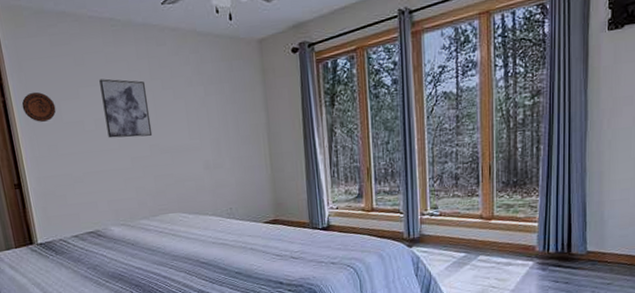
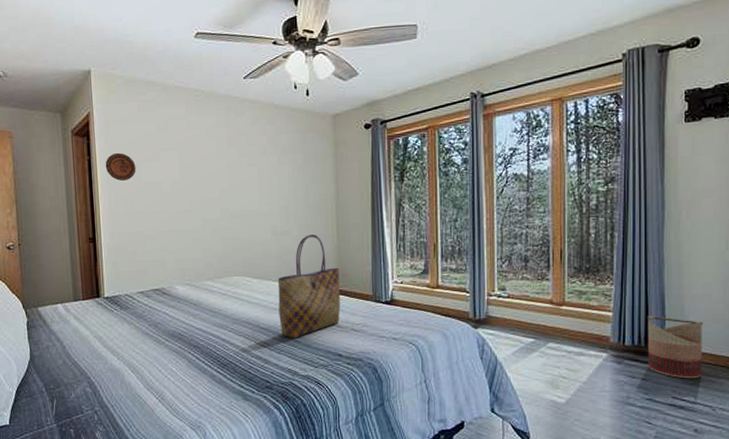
wall art: present [99,78,153,138] -> none [179,144,225,200]
tote bag: none [214,165,279,270] -> present [277,234,340,338]
basket: none [570,223,621,280] -> present [647,315,704,379]

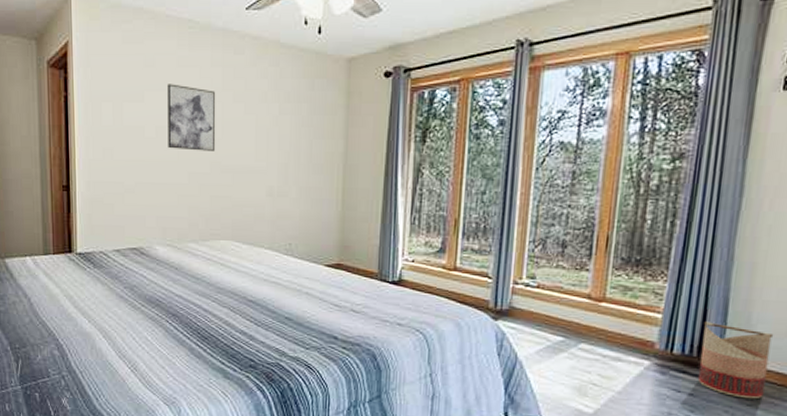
decorative plate: present [105,152,136,181] -> none [83,89,118,122]
wall art: none [179,144,225,200] -> present [167,84,216,151]
tote bag: present [277,234,340,338] -> none [269,198,341,315]

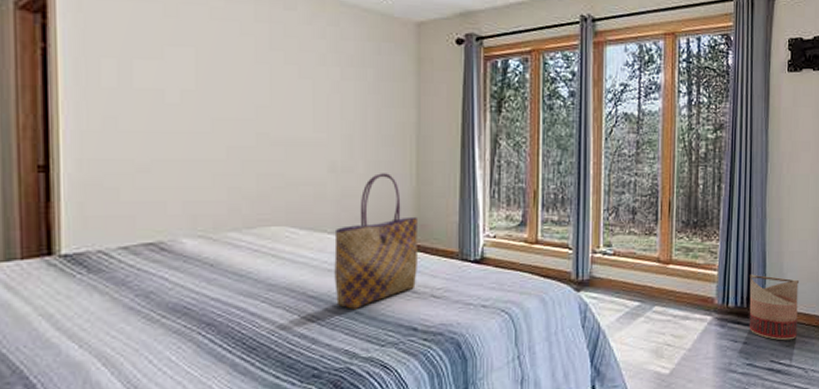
wall art: present [167,84,216,151] -> none [196,39,263,121]
tote bag: none [269,198,341,315] -> present [334,173,417,309]

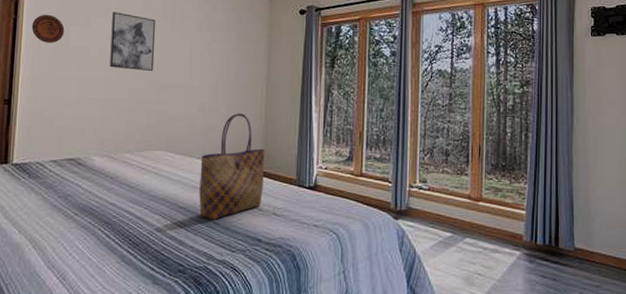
decorative plate: none [72,41,125,84] -> present [31,14,65,43]
wall art: none [196,39,263,121] -> present [110,12,156,71]
basket: present [749,274,800,341] -> none [557,216,608,281]

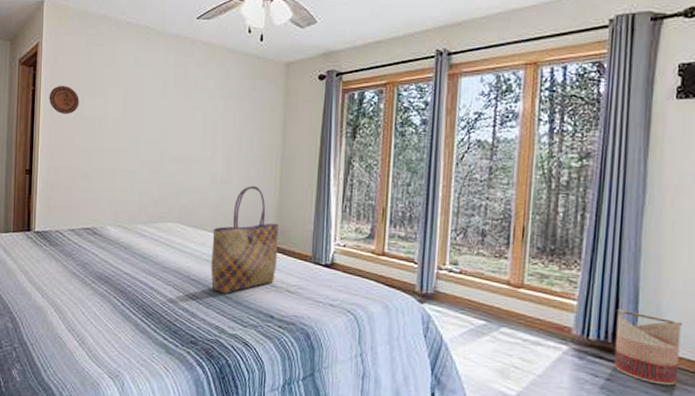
wall art: present [110,12,156,71] -> none [123,81,168,142]
basket: none [557,216,608,281] -> present [613,309,683,386]

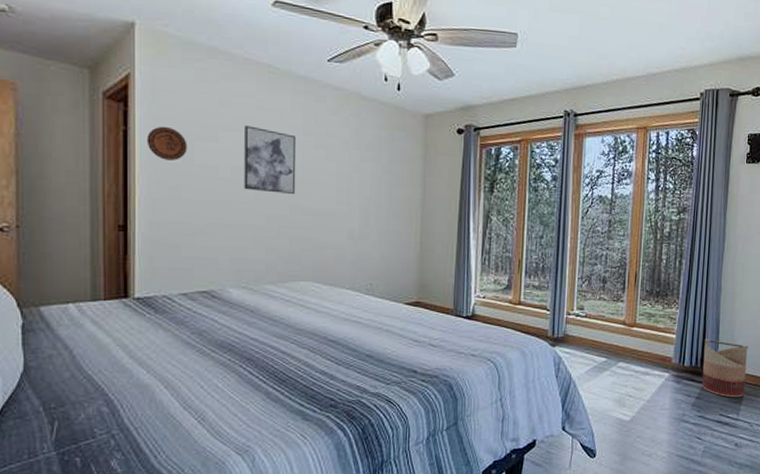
wall art: none [123,81,168,142] -> present [244,125,297,194]
tote bag: present [211,186,279,294] -> none [350,241,420,353]

